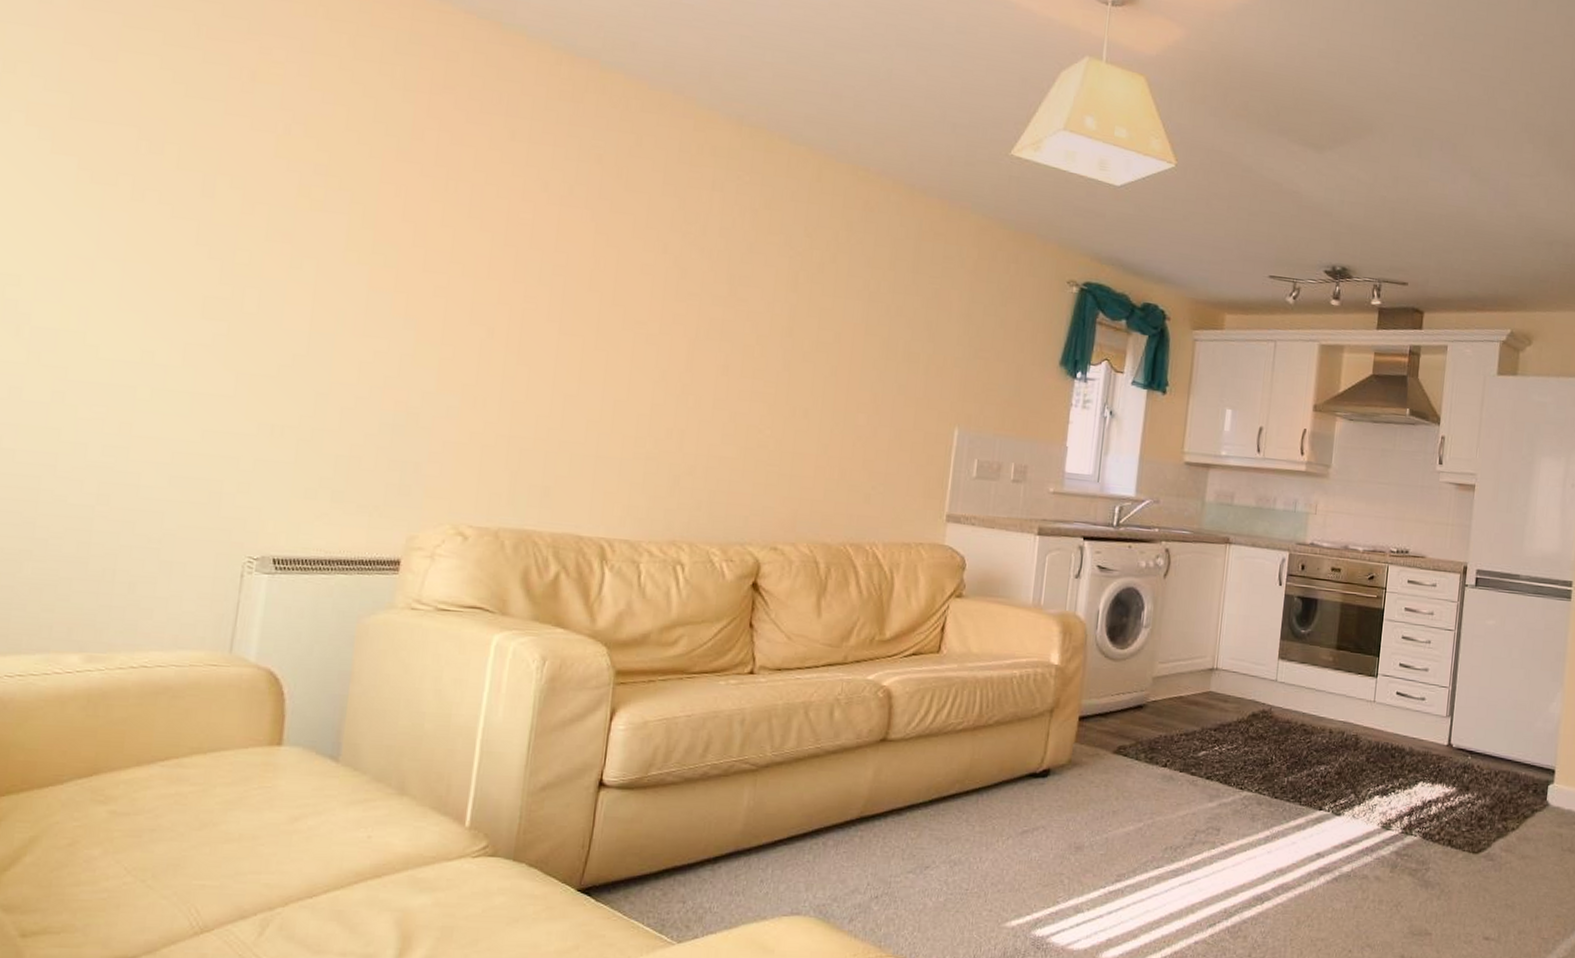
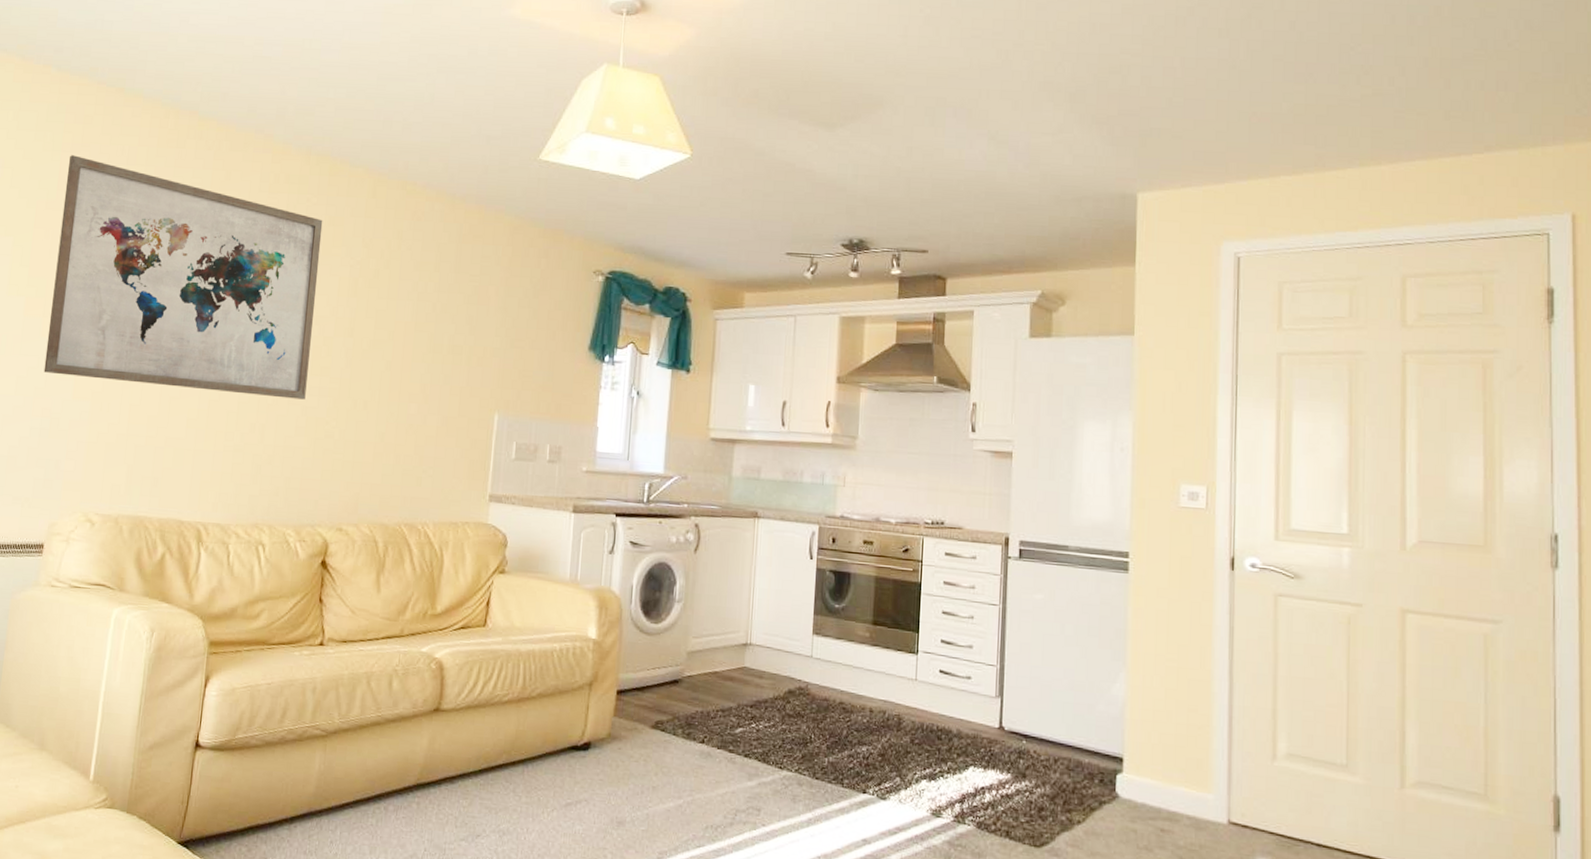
wall art: none [396,97,757,404] -> present [43,155,323,400]

